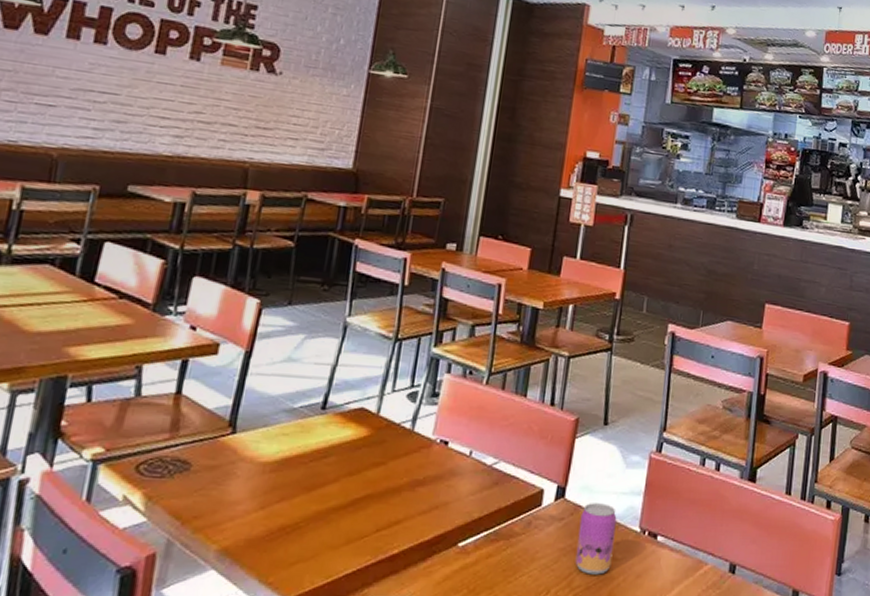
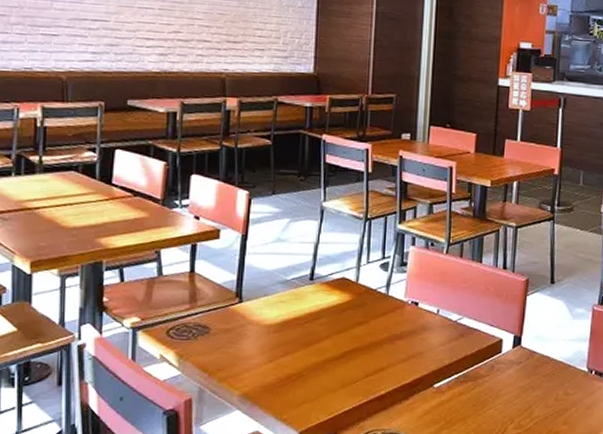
beverage can: present [575,503,617,575] -> none [533,349,567,407]

